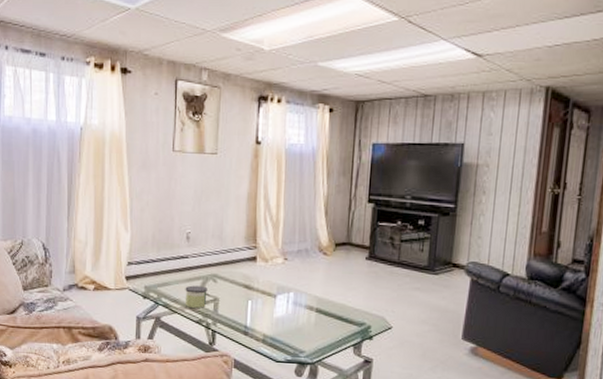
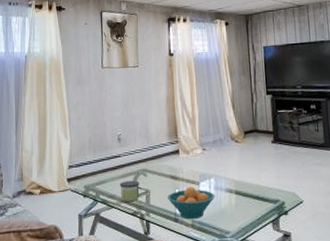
fruit bowl: none [237,299,293,335] -> present [167,187,215,220]

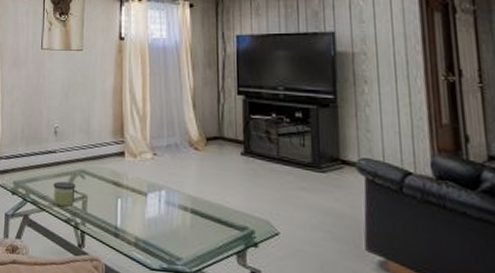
fruit bowl: present [167,187,215,220] -> none [107,197,166,238]

